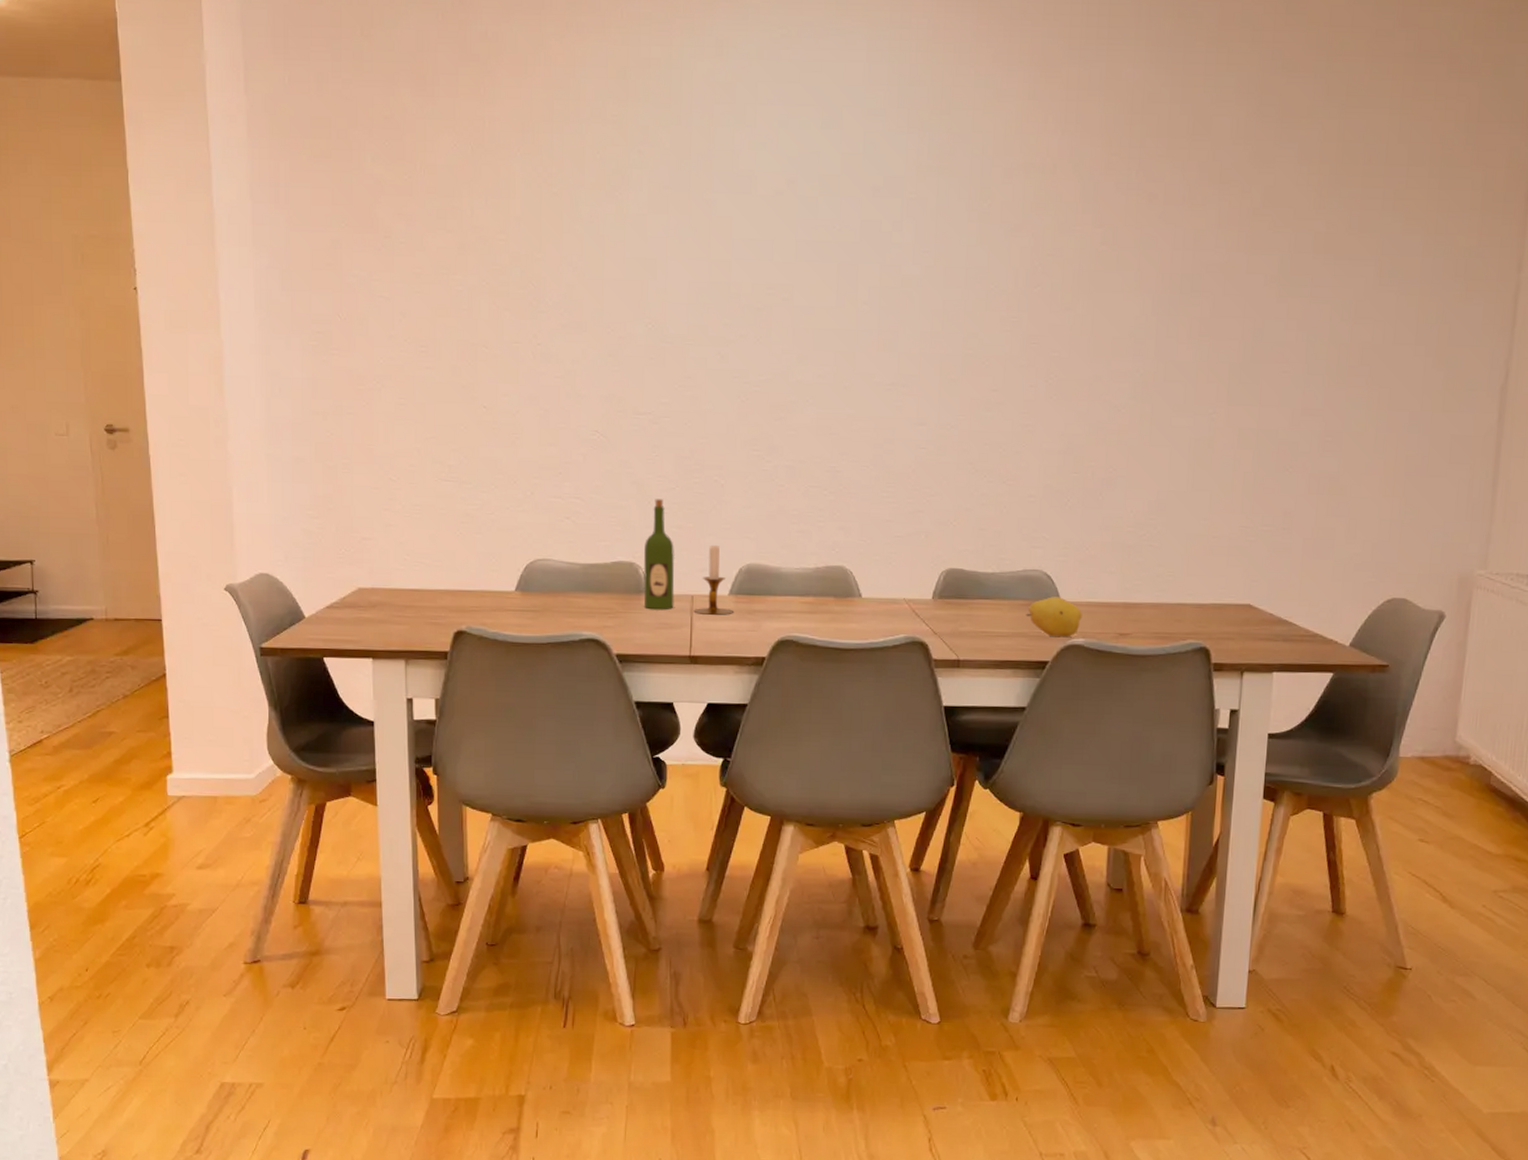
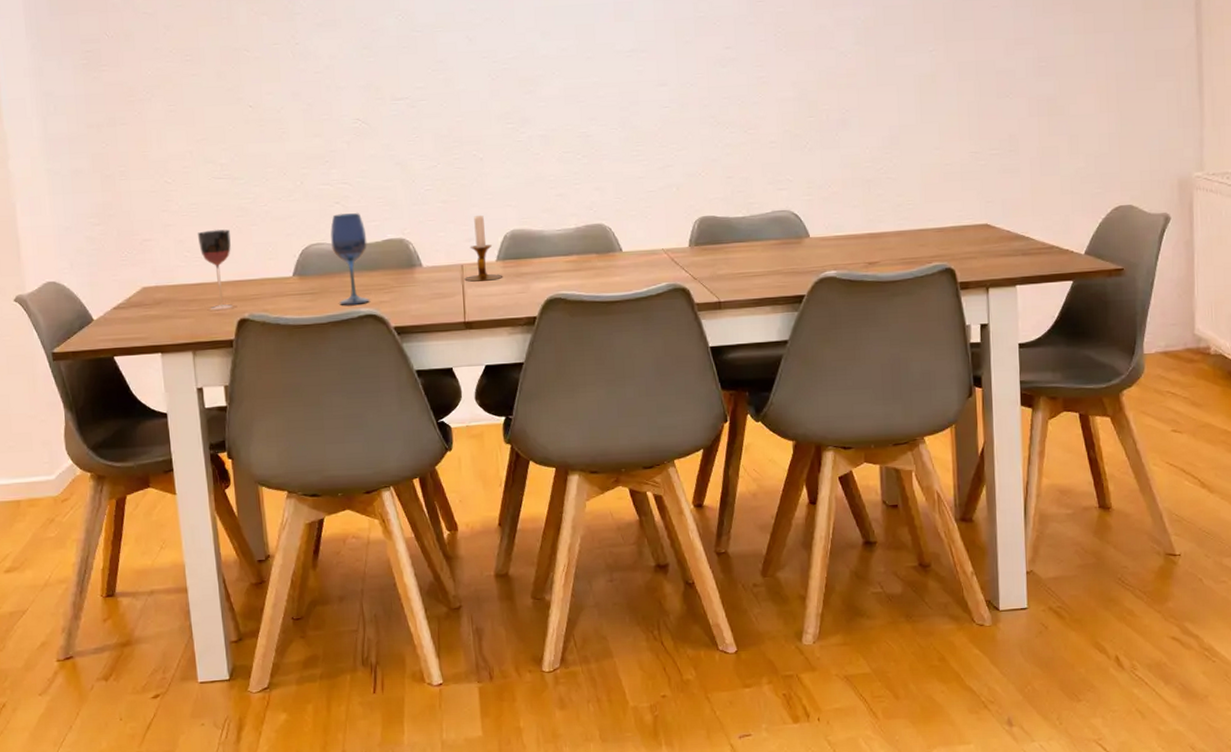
wineglass: none [418,535,455,621] -> present [197,229,238,312]
wineglass: none [558,530,595,627] -> present [330,213,370,305]
wine bottle: present [643,499,675,611] -> none [412,177,446,282]
fruit: present [1026,597,1082,638] -> none [779,233,832,272]

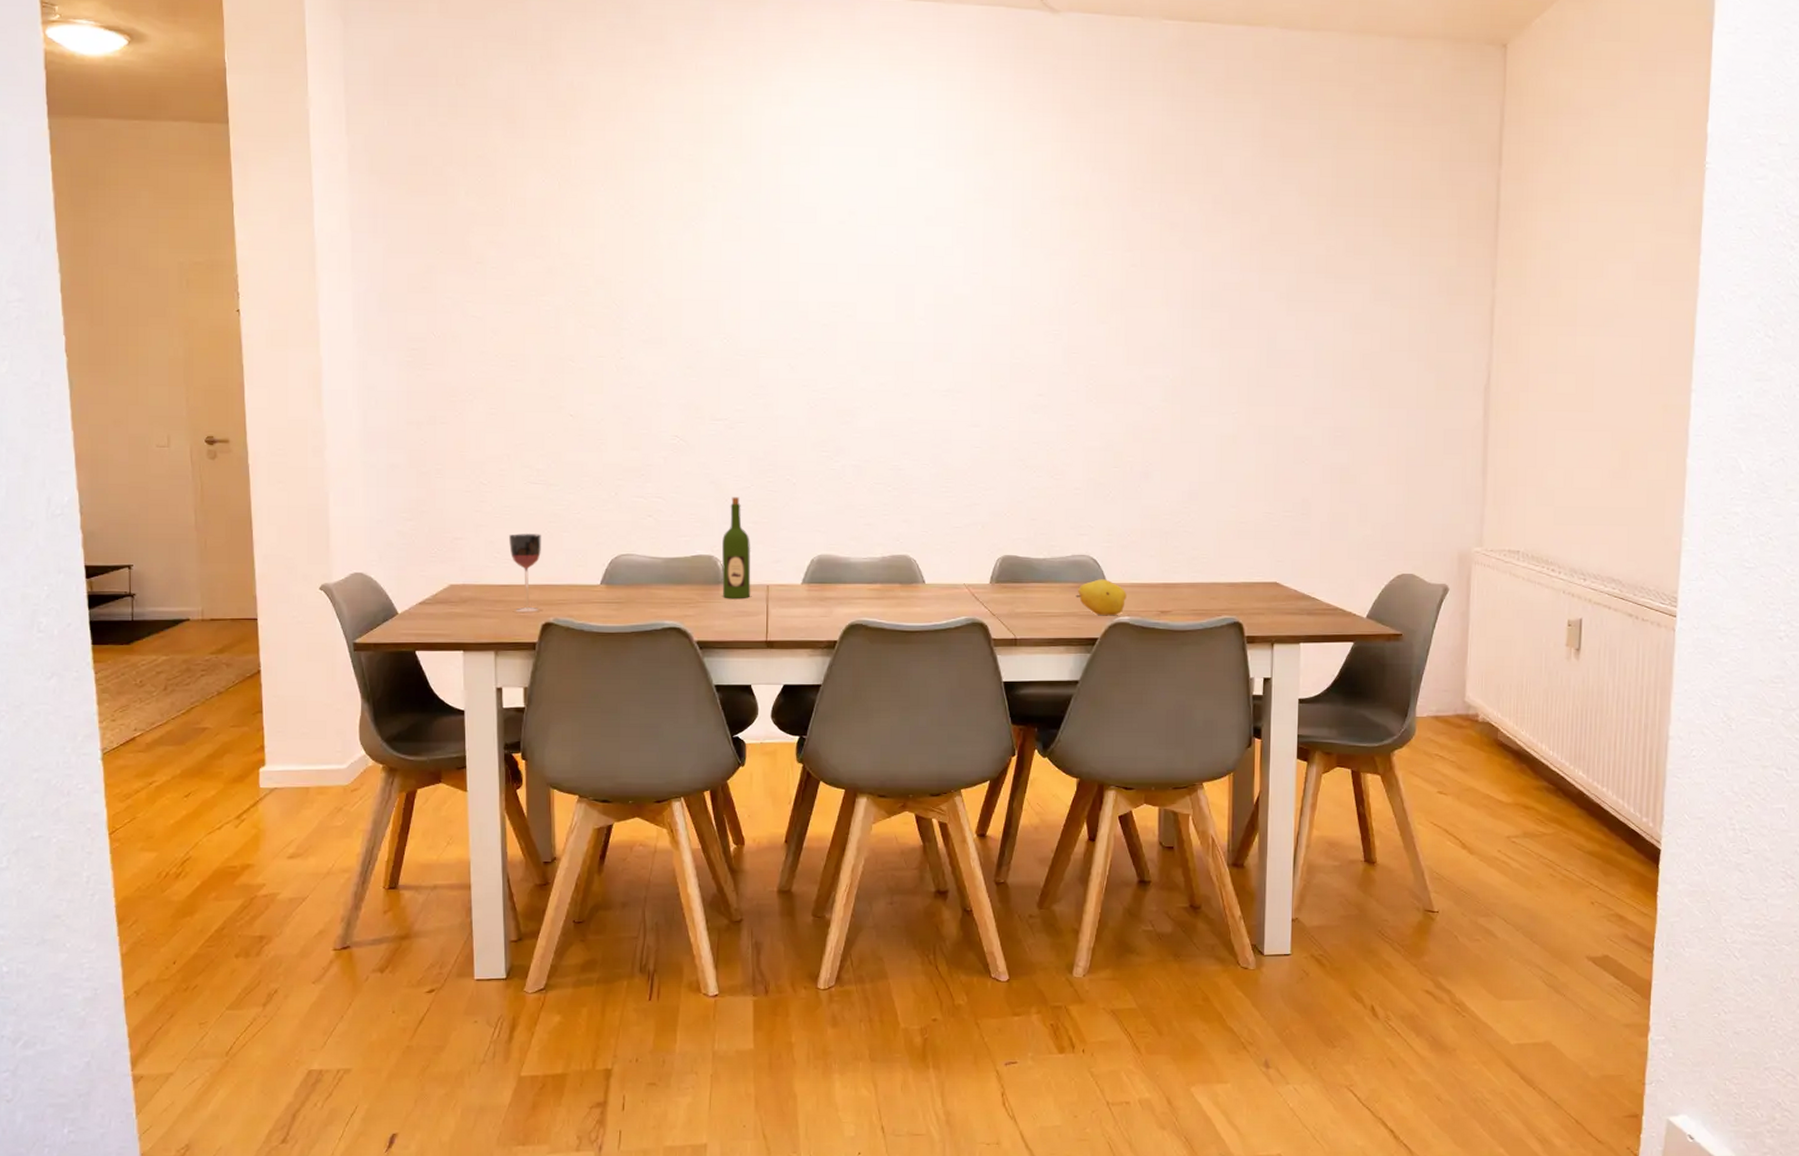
wineglass: present [330,213,370,305] -> none [641,527,676,617]
wine bottle: none [412,177,446,282] -> present [722,497,751,599]
candlestick: present [464,214,502,282] -> none [769,538,806,603]
fruit: none [779,233,832,272] -> present [1076,579,1127,616]

